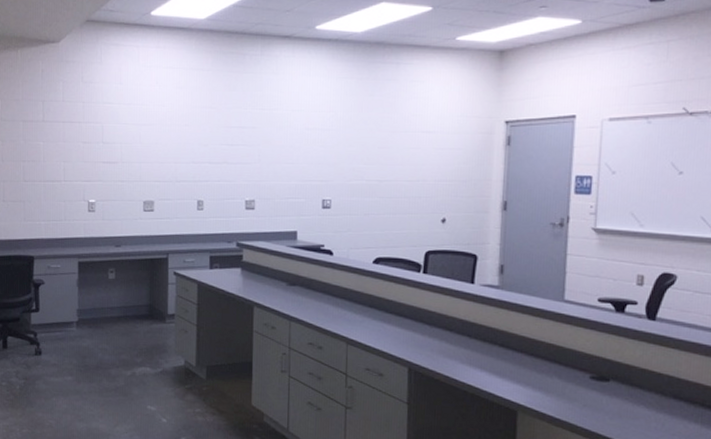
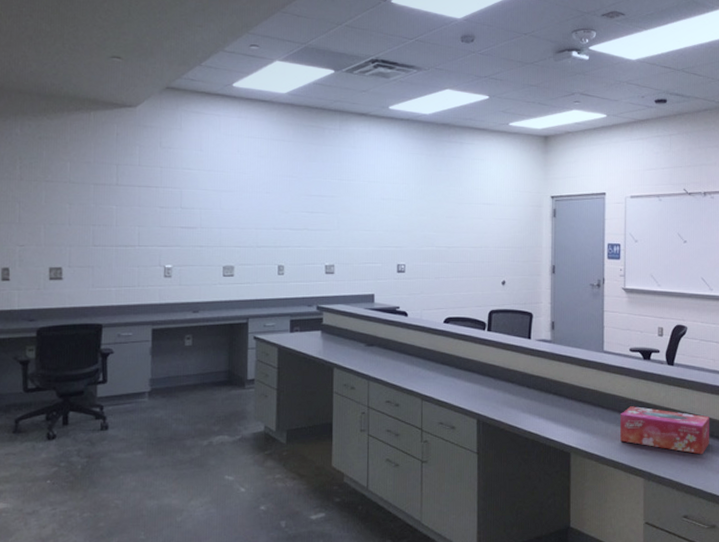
tissue box: none [580,364,701,426] -> present [619,406,709,455]

